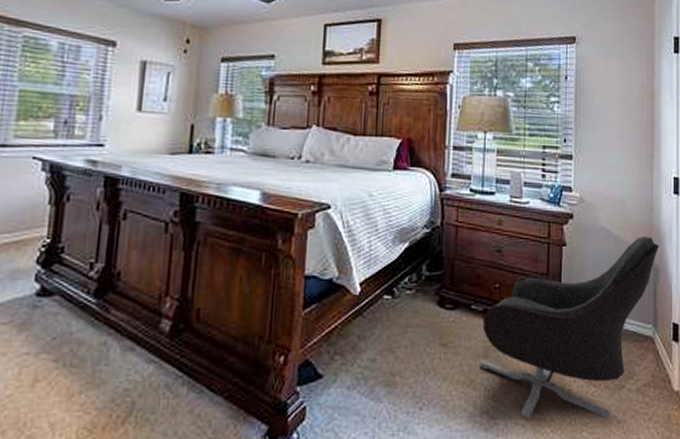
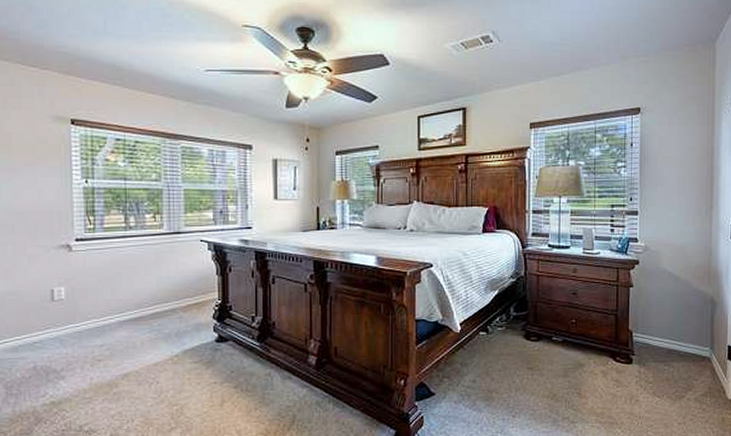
armchair: present [480,236,660,419] -> none [561,276,717,422]

